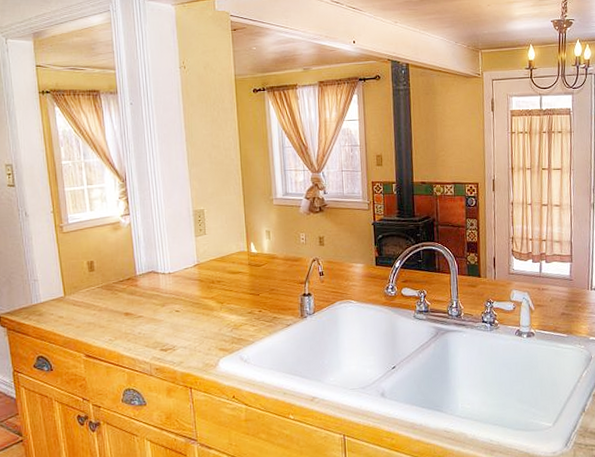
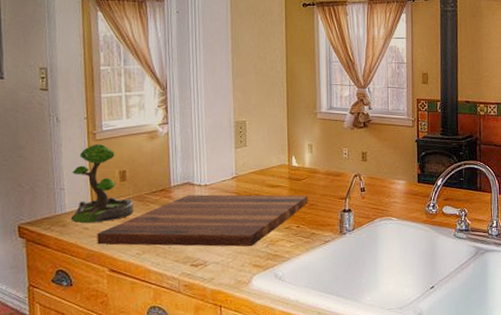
plant: none [44,236,103,312] -> present [70,143,134,224]
cutting board: none [71,281,269,333] -> present [97,194,308,247]

